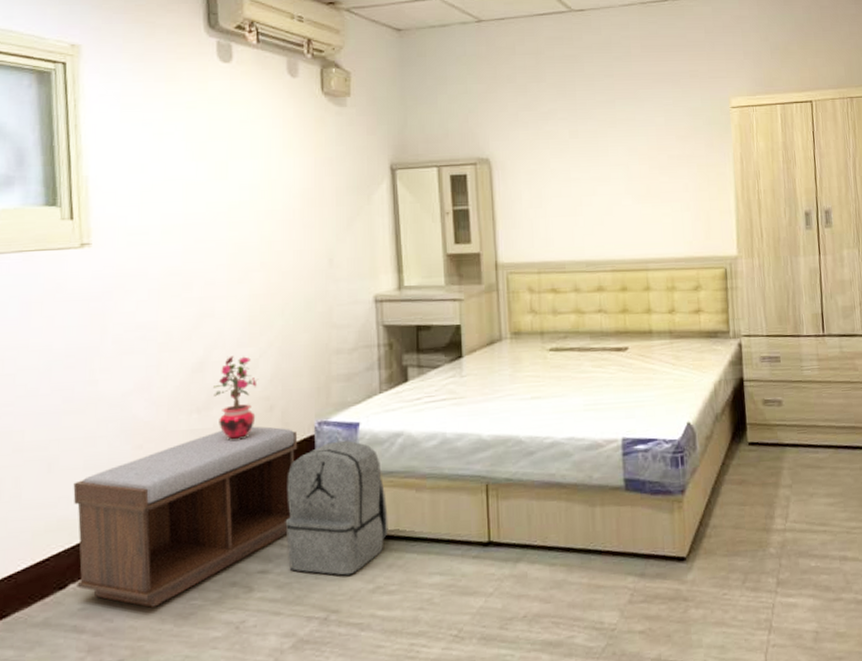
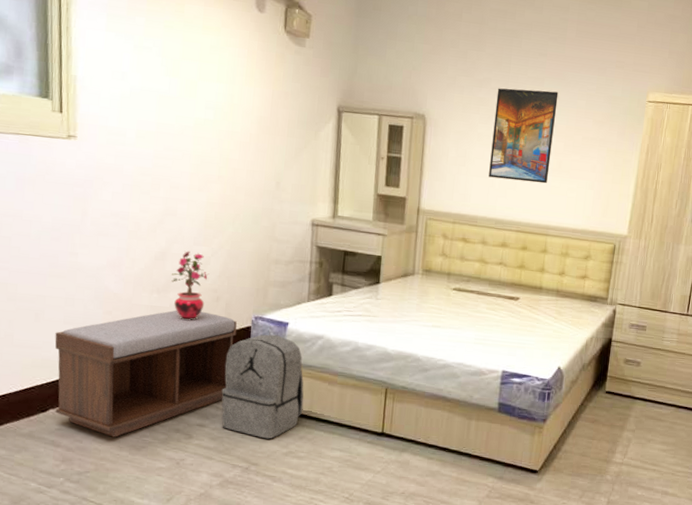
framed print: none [565,112,637,216] -> present [489,88,559,184]

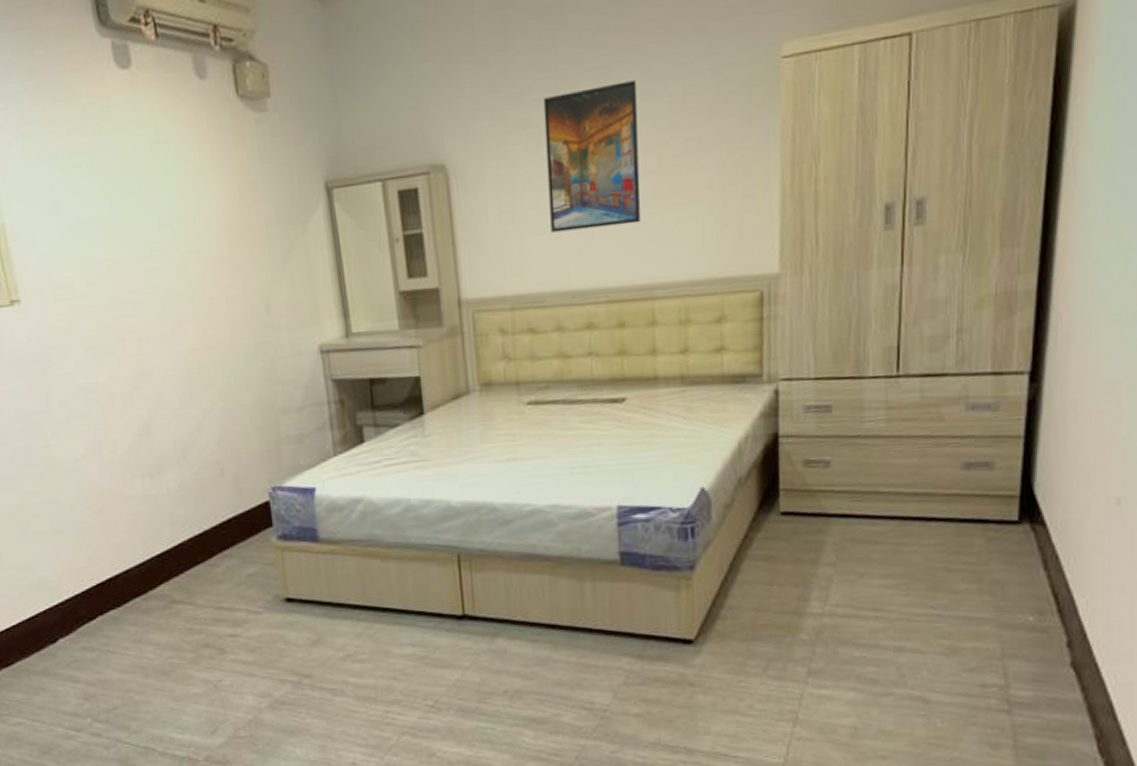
bench: present [54,310,237,437] -> none [46,491,254,663]
potted plant: present [171,250,210,320] -> none [162,417,208,506]
backpack: present [221,334,304,439] -> none [247,506,355,643]

